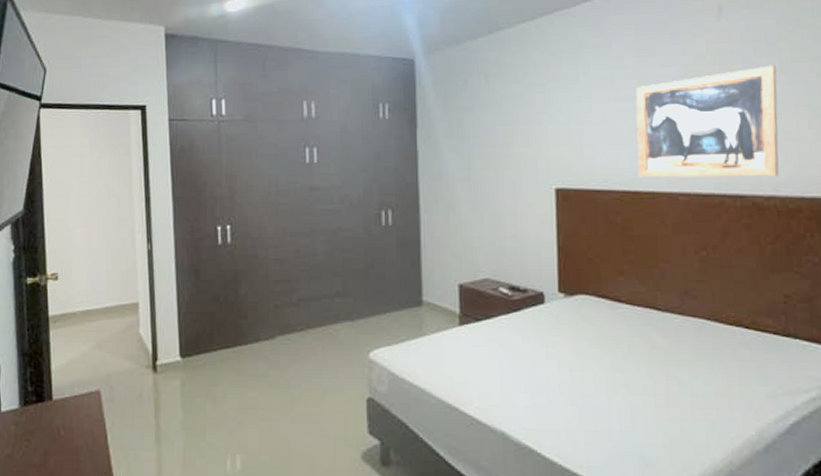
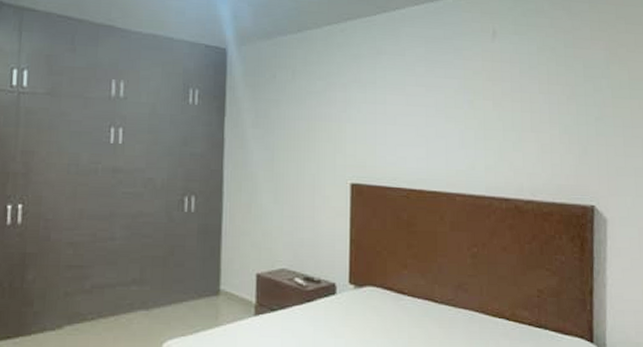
wall art: present [636,65,779,178] -> none [423,85,537,183]

